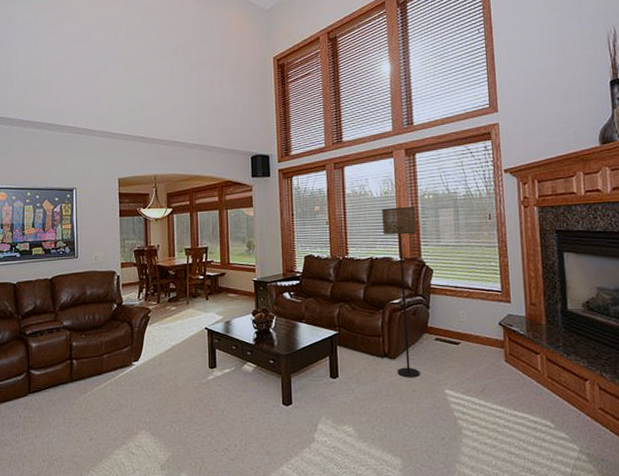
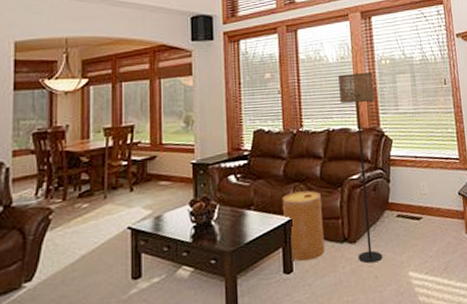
basket: none [329,310,367,370] -> present [282,190,325,261]

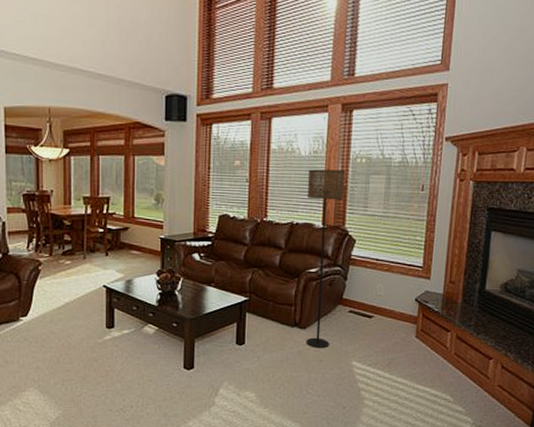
basket: present [282,190,325,261] -> none [240,276,278,337]

